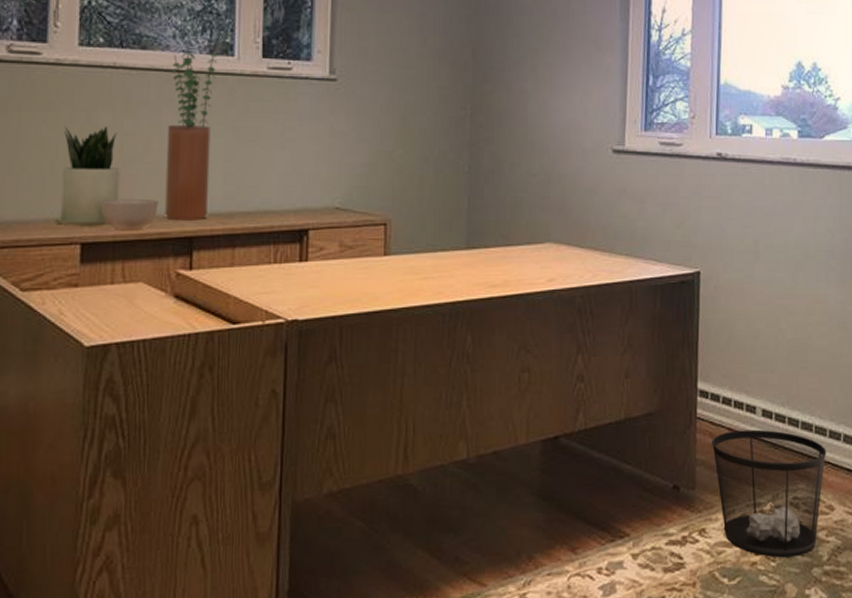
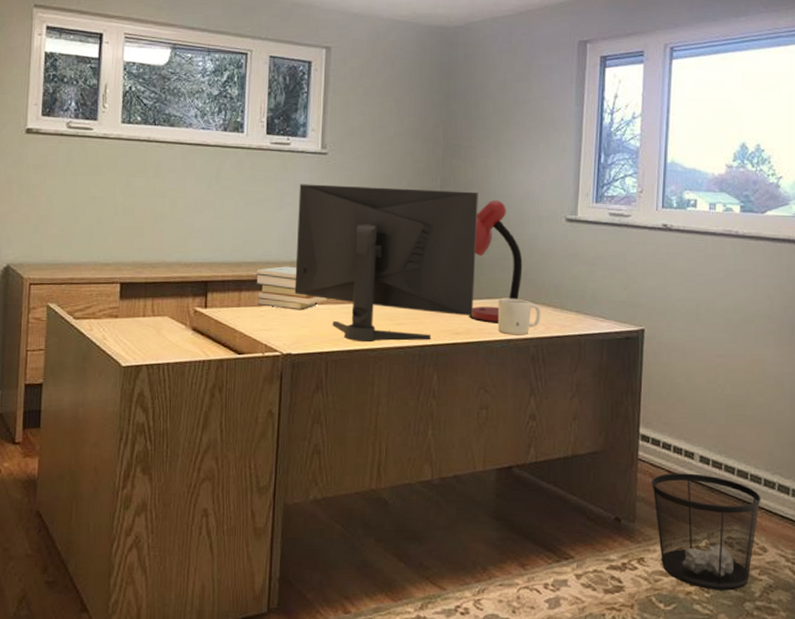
planter: present [55,126,121,226] -> none [101,188,153,270]
bowl: present [101,198,159,231] -> none [136,247,181,274]
vase: present [165,44,218,221] -> none [186,123,231,268]
books: none [252,215,341,268] -> present [255,266,328,311]
computer monitor: none [300,116,514,302] -> present [294,184,478,343]
desk lamp: none [506,130,566,273] -> present [469,199,523,324]
mug: none [538,243,587,285] -> present [497,298,541,336]

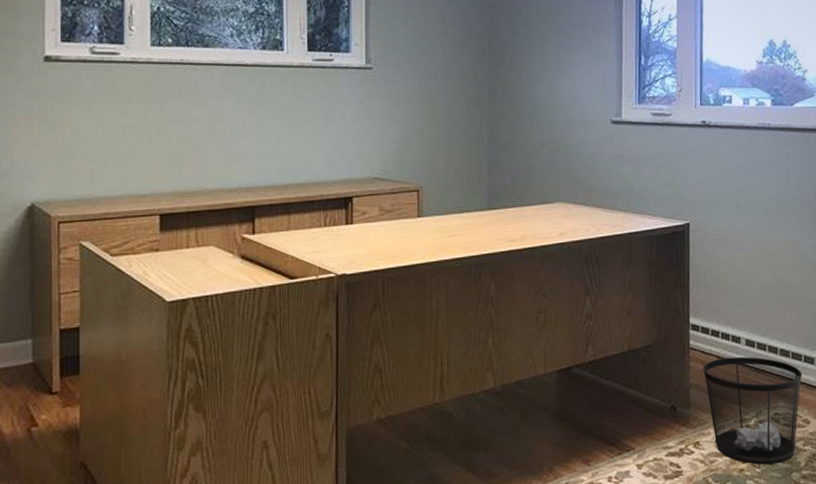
books: present [255,266,328,311] -> none [304,185,381,230]
computer monitor: present [294,184,478,343] -> none [345,99,527,257]
desk lamp: present [469,199,523,324] -> none [523,106,572,228]
mug: present [497,298,541,336] -> none [550,202,592,239]

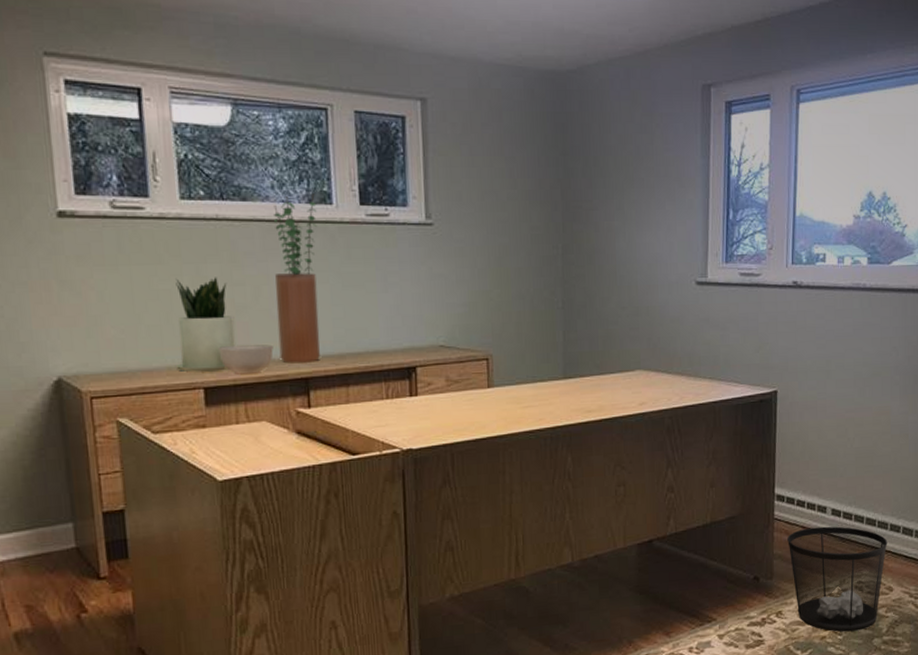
planter: none [137,114,192,200] -> present [175,277,237,373]
bowl: none [175,175,224,203] -> present [218,344,273,375]
vase: none [229,41,270,193] -> present [273,193,320,364]

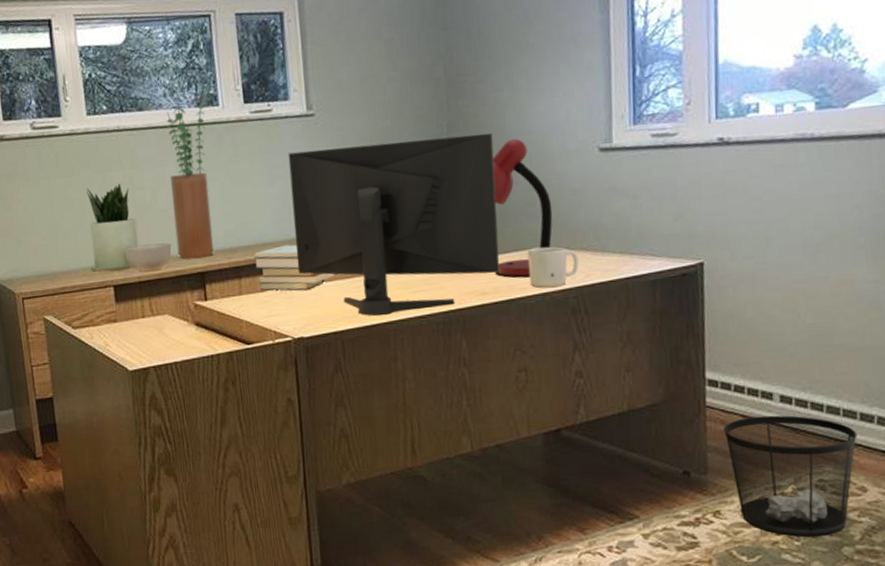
books: none [363,354,448,402] -> present [254,244,336,291]
computer monitor: none [404,258,605,430] -> present [288,133,500,317]
desk lamp: none [601,265,654,398] -> present [492,138,553,279]
mug: none [630,370,674,408] -> present [527,246,579,289]

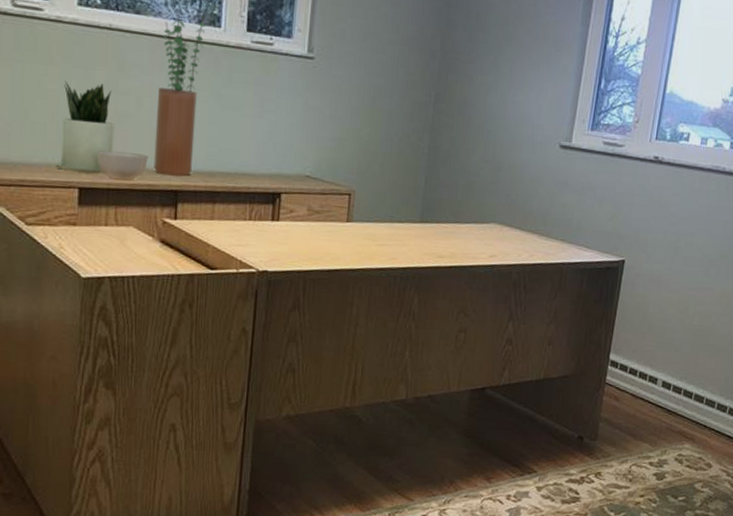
books: present [254,244,336,291] -> none [230,178,309,227]
computer monitor: present [288,133,500,317] -> none [273,90,473,263]
desk lamp: present [492,138,553,279] -> none [454,120,513,249]
mug: present [527,246,579,289] -> none [482,223,526,262]
waste bin: present [724,415,857,538] -> none [615,396,713,501]

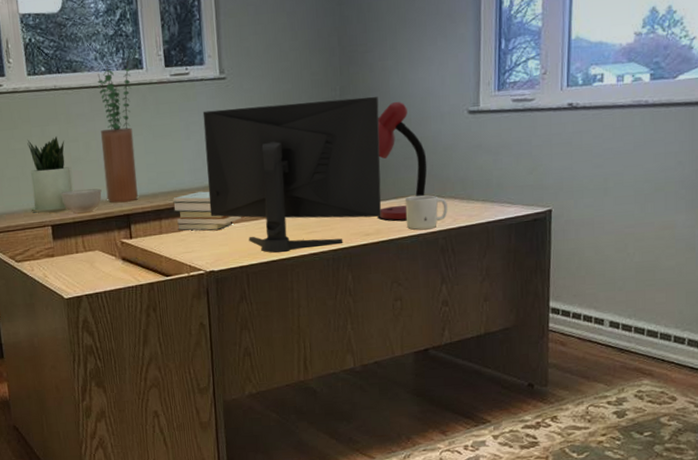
books: none [230,178,309,227] -> present [173,191,242,231]
computer monitor: none [273,90,473,263] -> present [202,96,382,253]
desk lamp: none [454,120,513,249] -> present [377,101,428,222]
mug: none [482,223,526,262] -> present [405,195,448,231]

